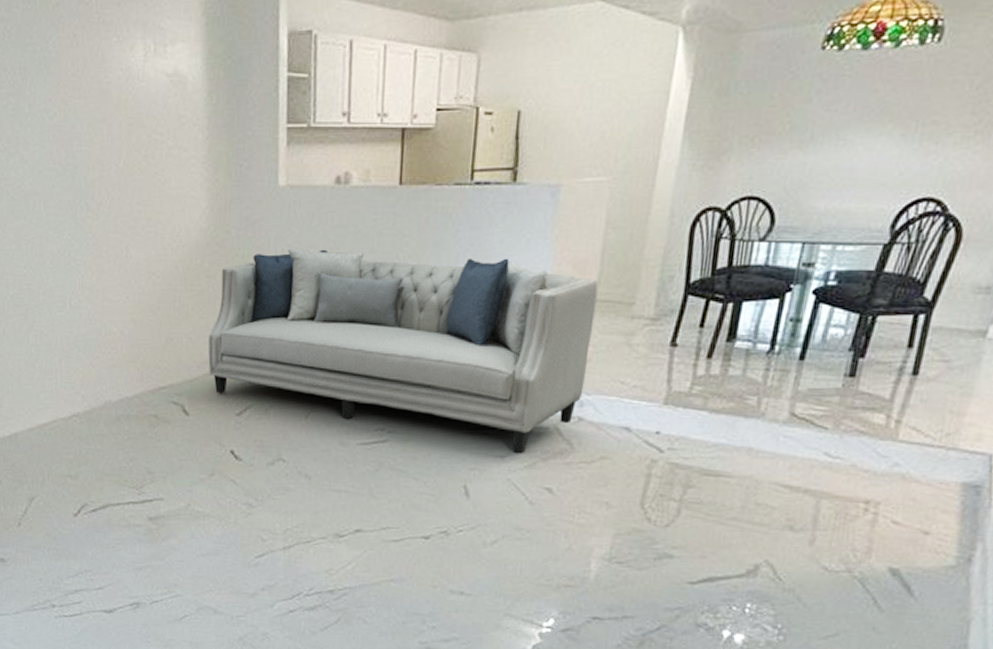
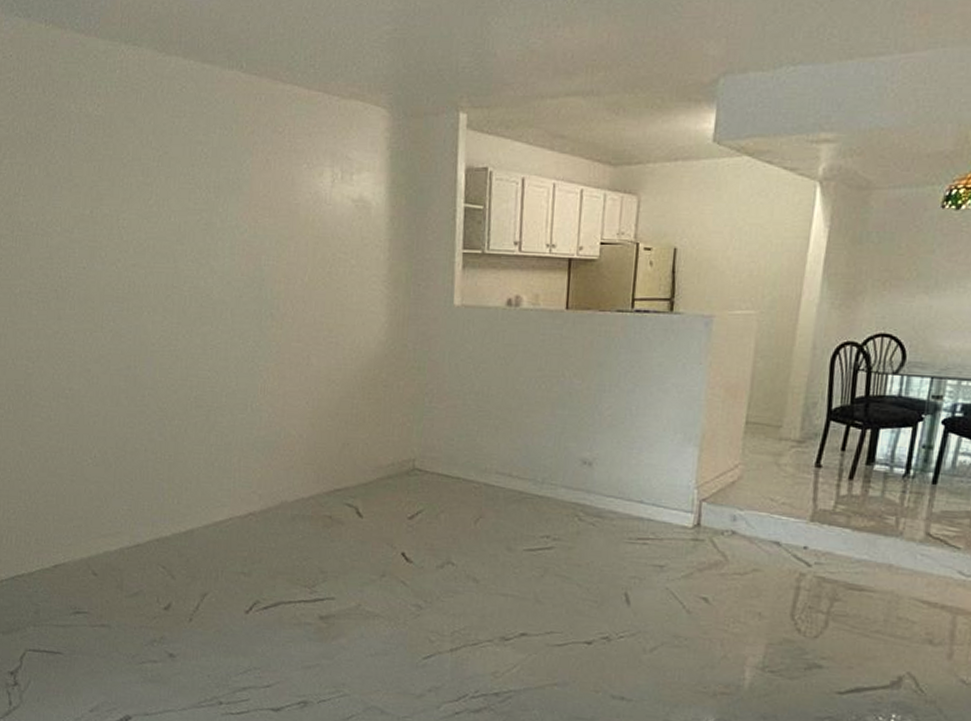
sofa: present [208,249,598,454] -> none [382,363,748,564]

